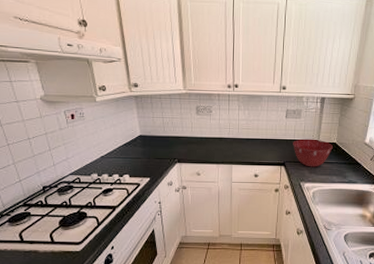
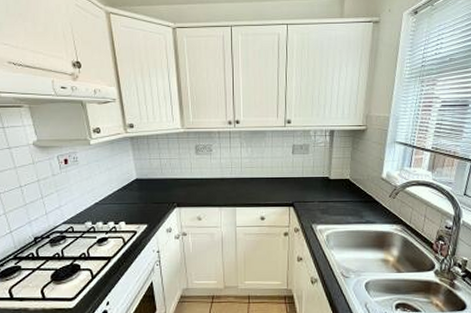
mixing bowl: present [293,138,333,167] -> none [301,176,346,207]

